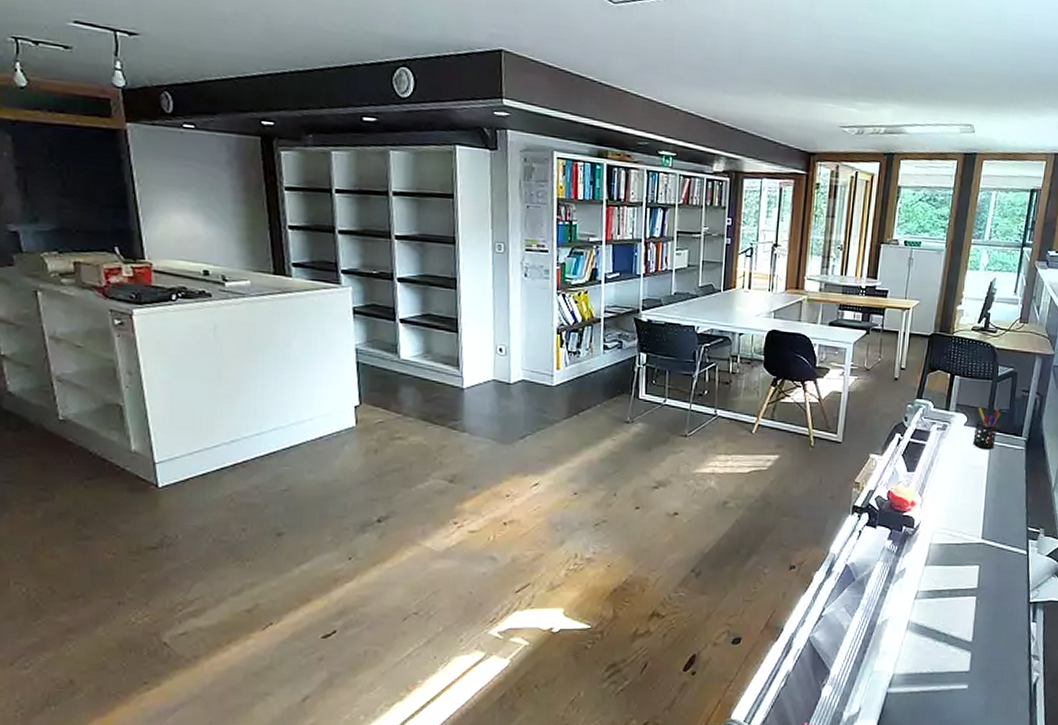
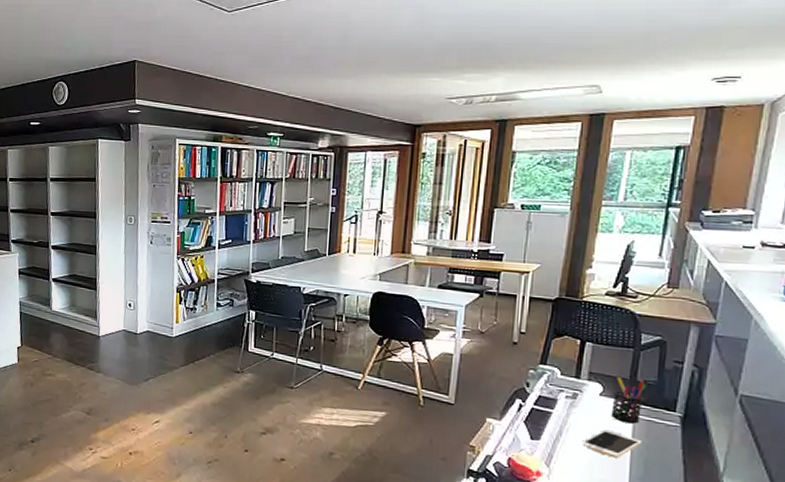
cell phone: none [949,457,996,483] -> present [582,429,643,458]

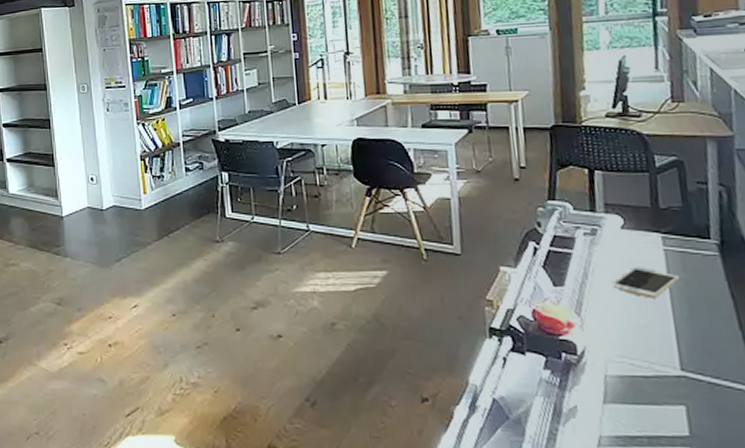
pen holder: present [611,377,647,424] -> none [636,207,673,257]

